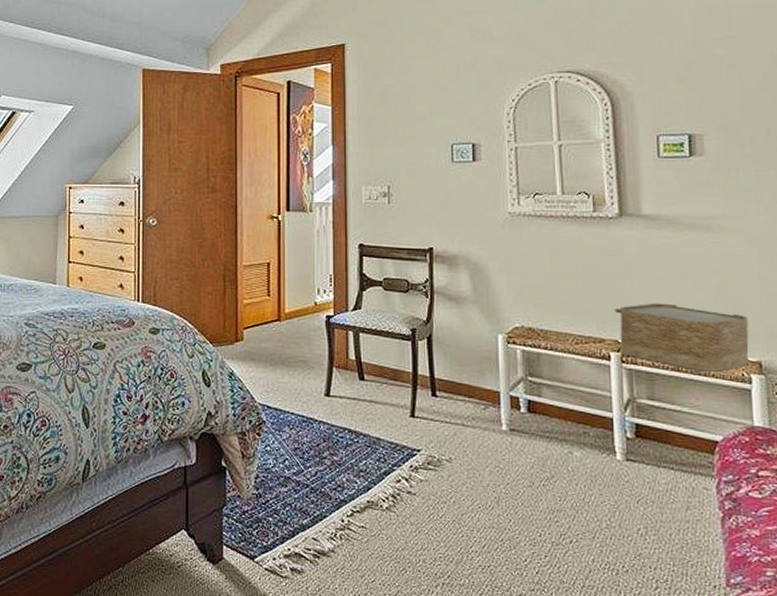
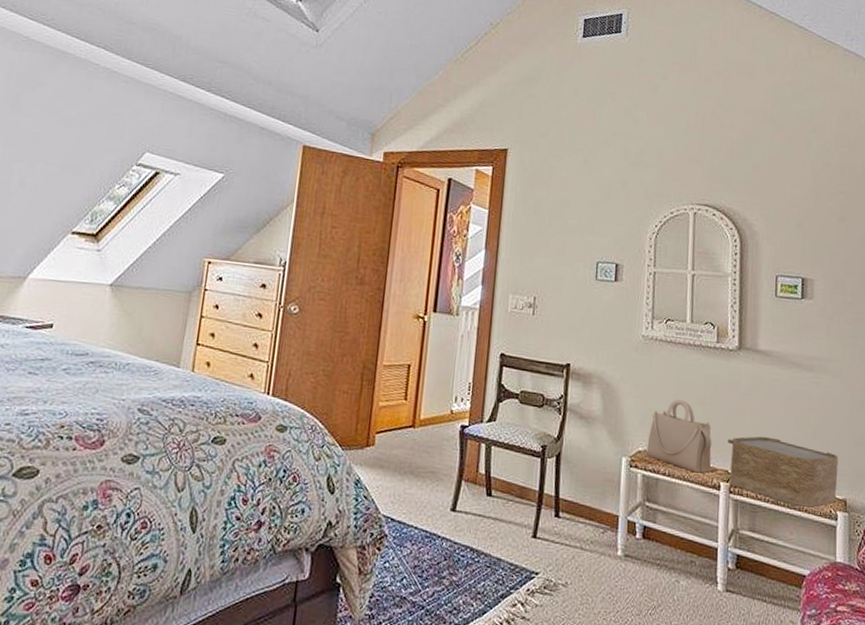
handbag: none [524,273,598,345] -> present [647,399,712,473]

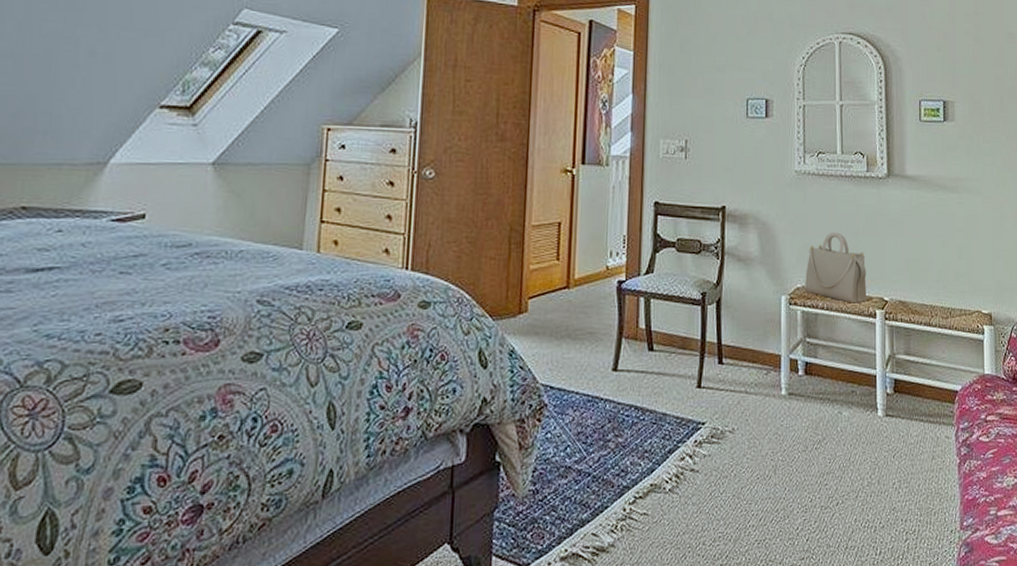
woven basket: present [727,436,838,507] -> none [881,260,983,325]

